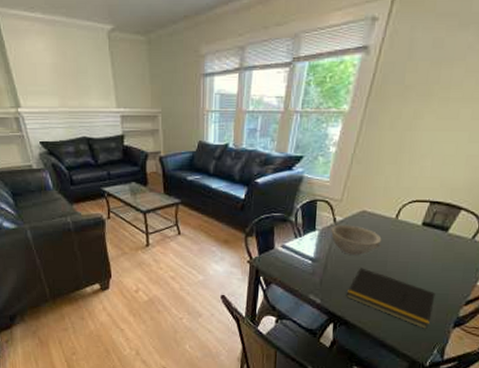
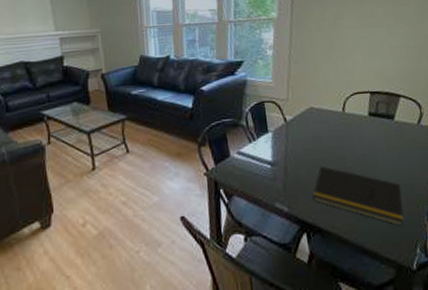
bowl: present [330,224,382,255] -> none [282,123,336,154]

